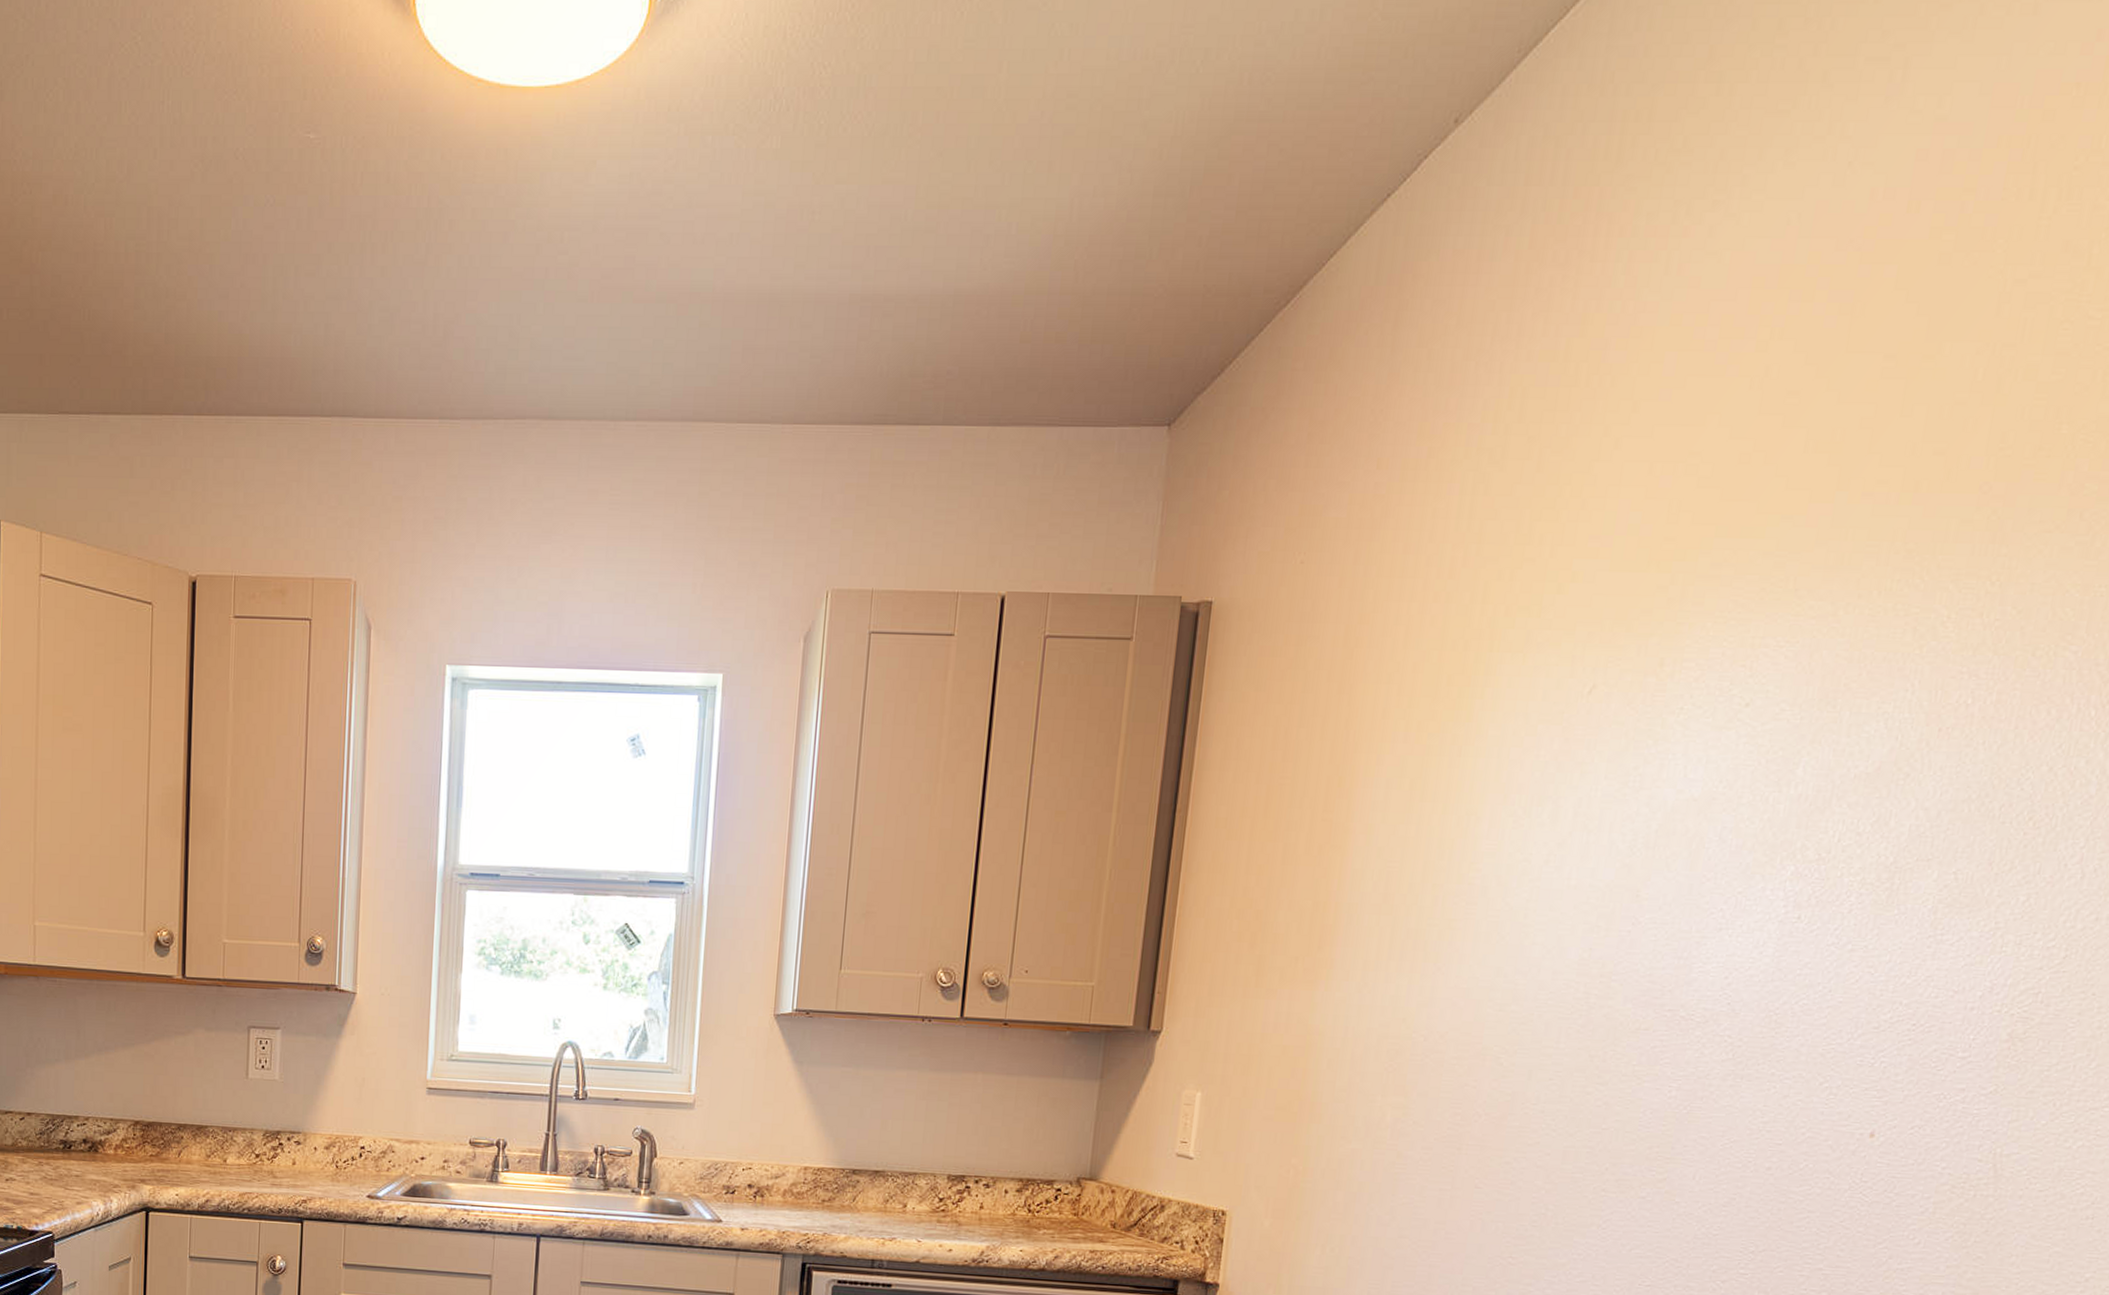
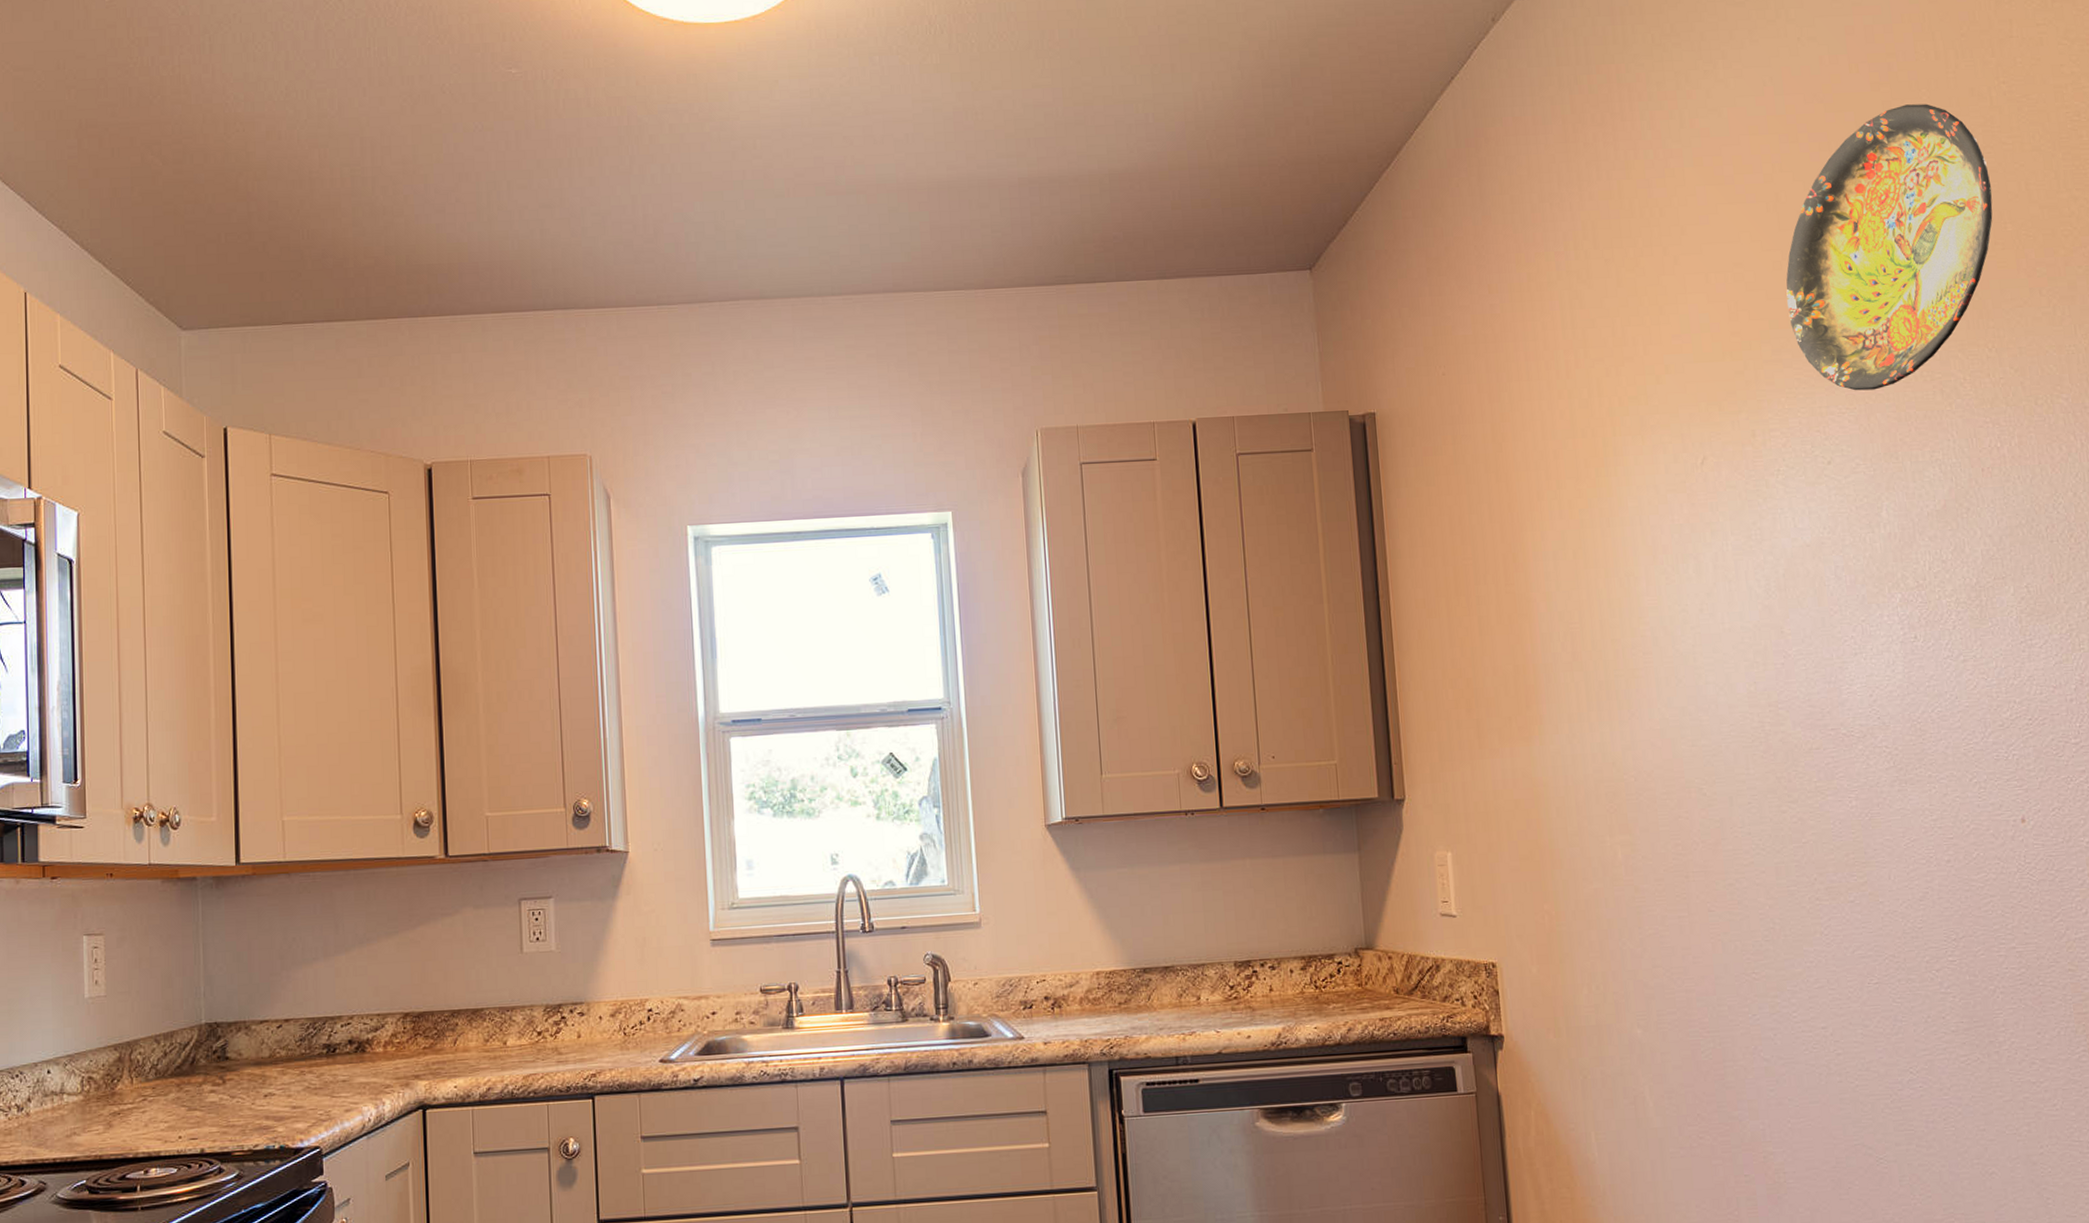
decorative plate: none [1742,259,2059,622] -> present [1786,104,1993,391]

